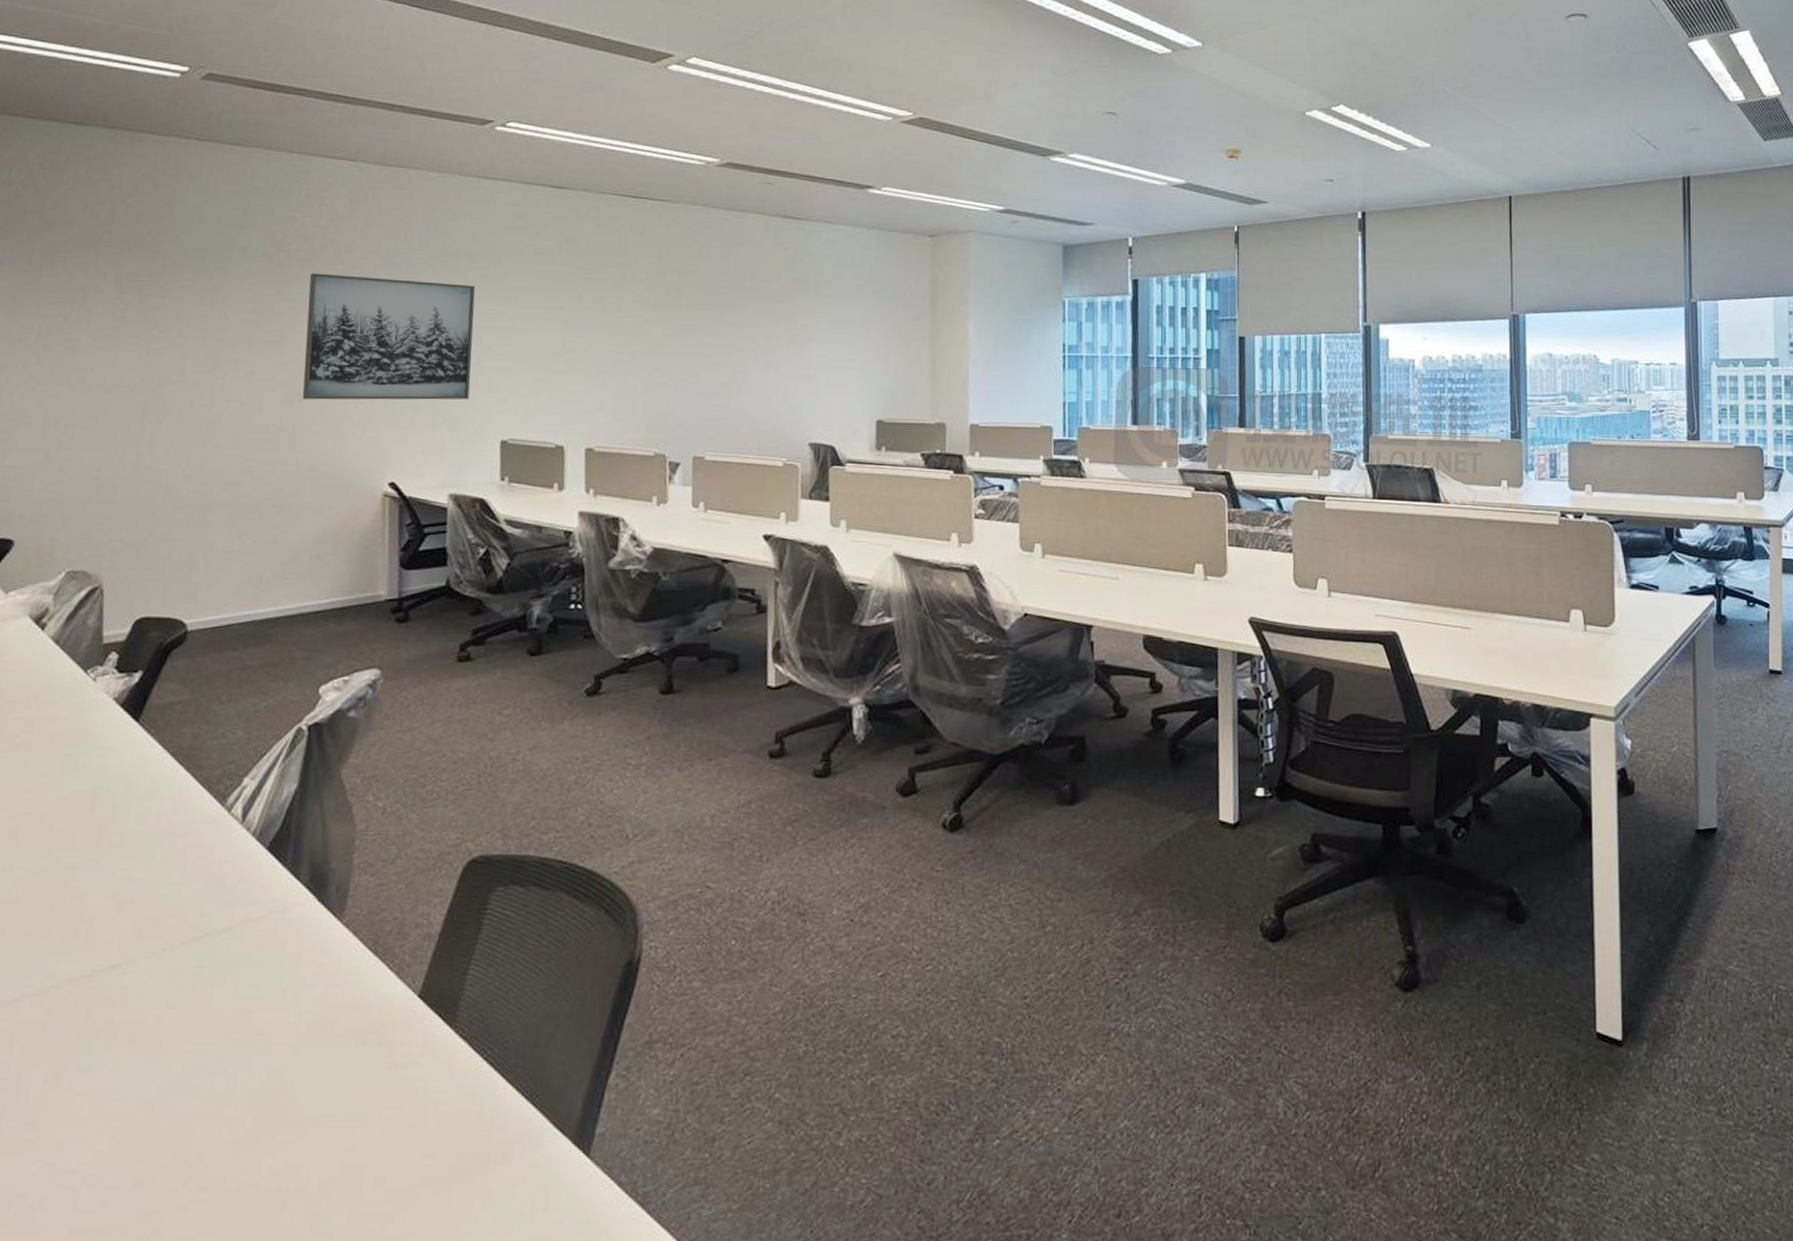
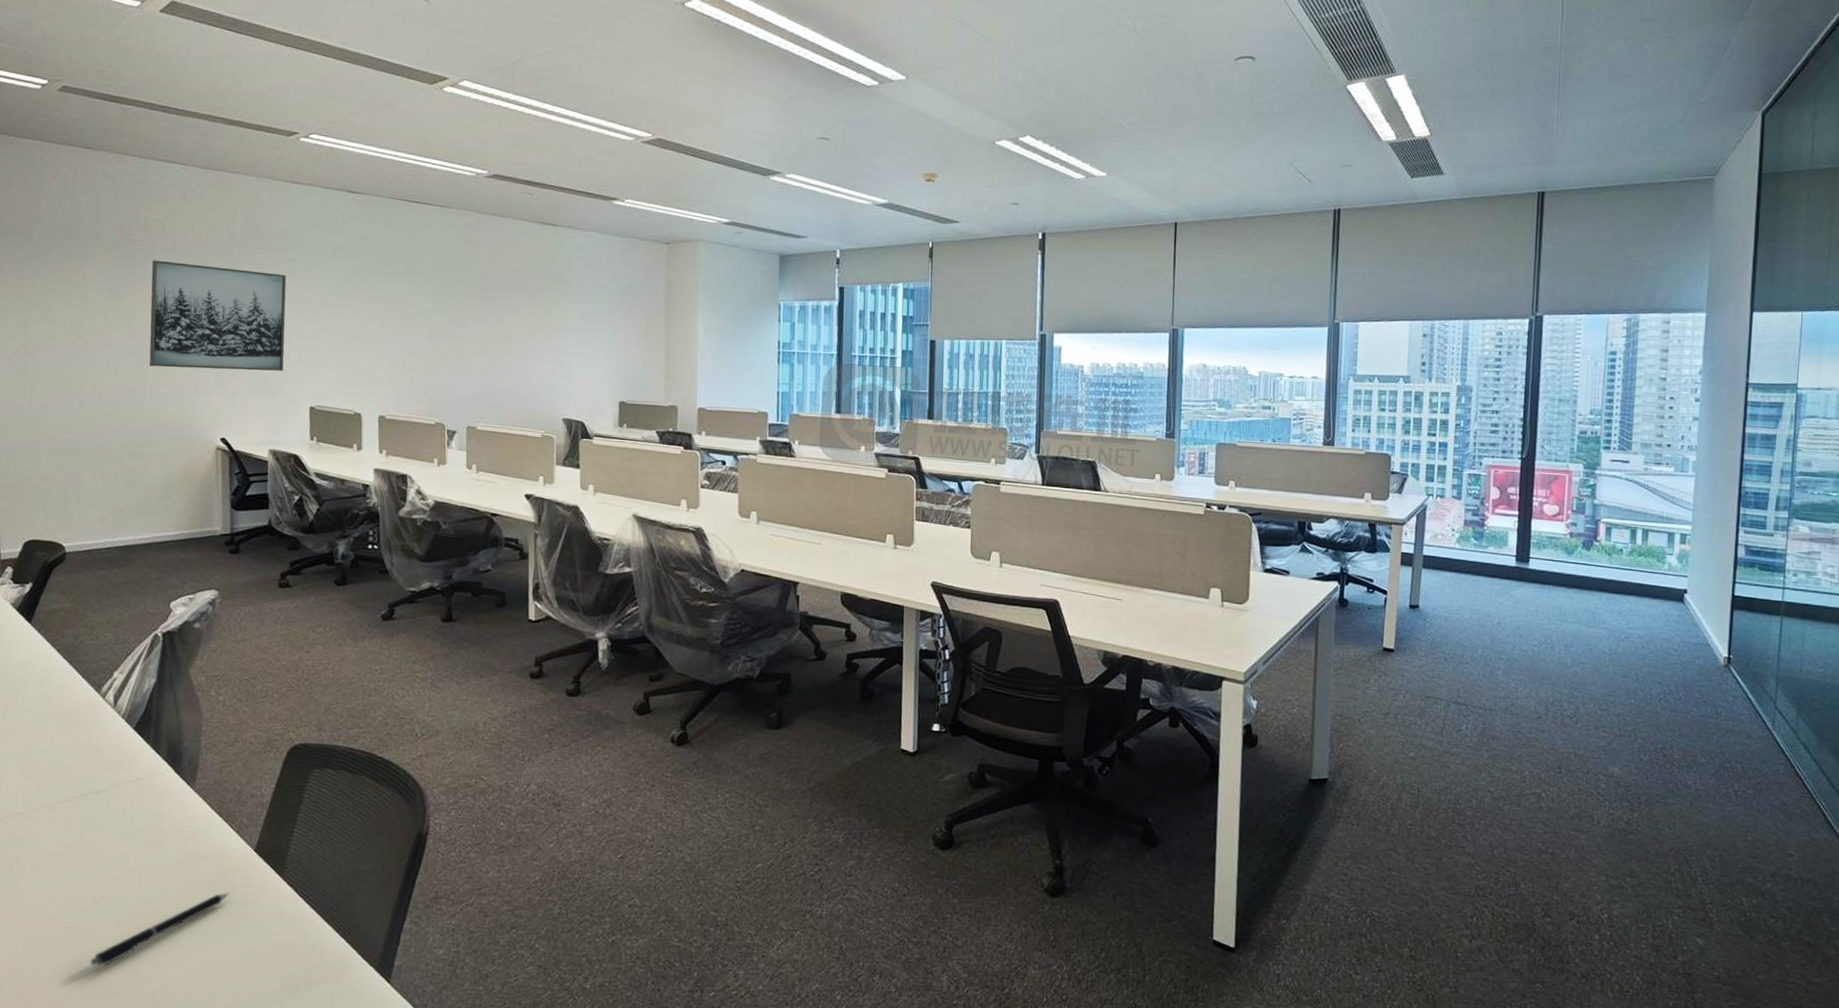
pen: none [198,1052,385,1162] -> present [90,892,230,966]

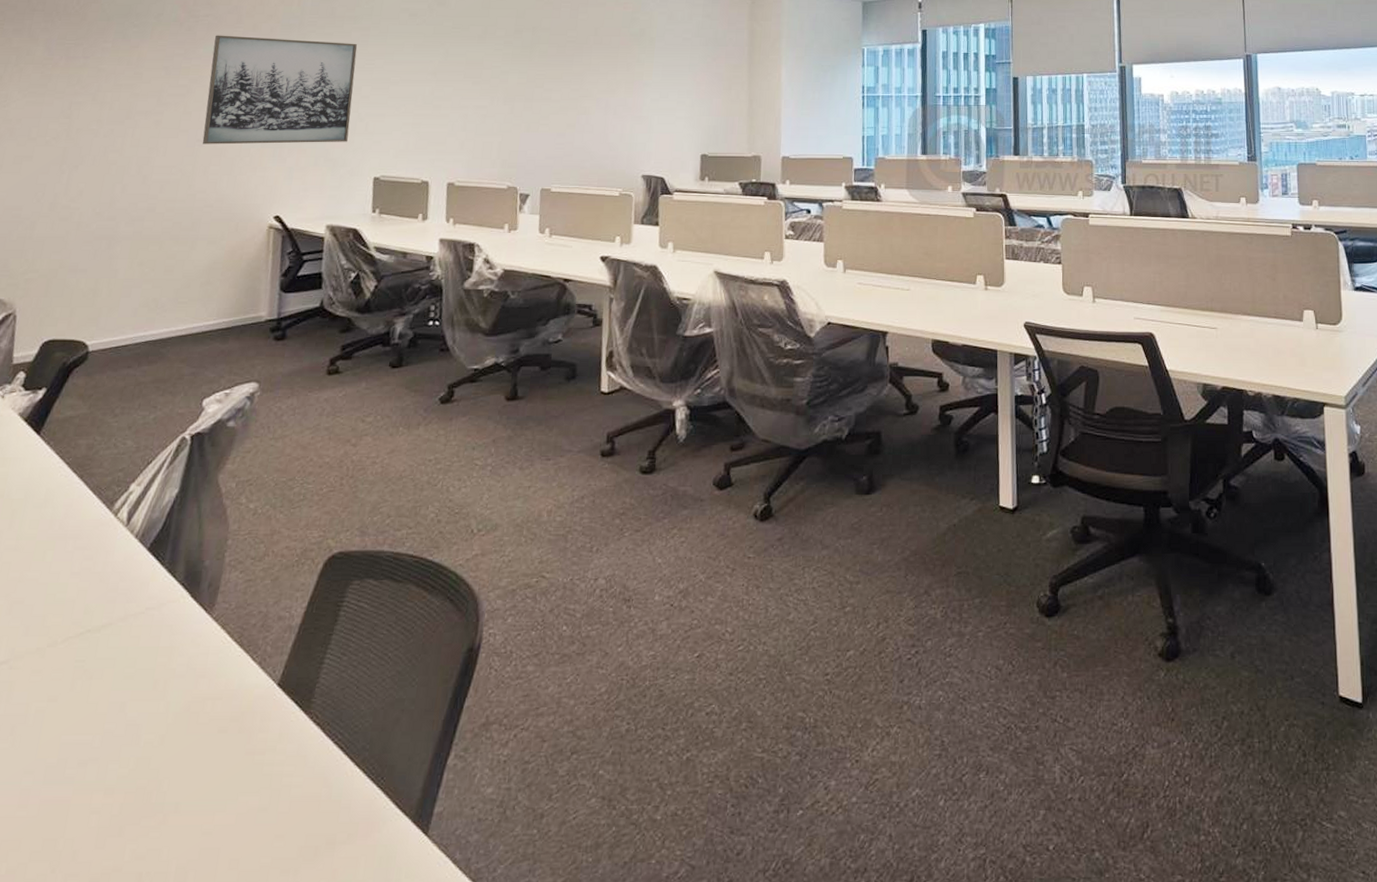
pen: present [90,892,230,966] -> none [67,739,245,848]

